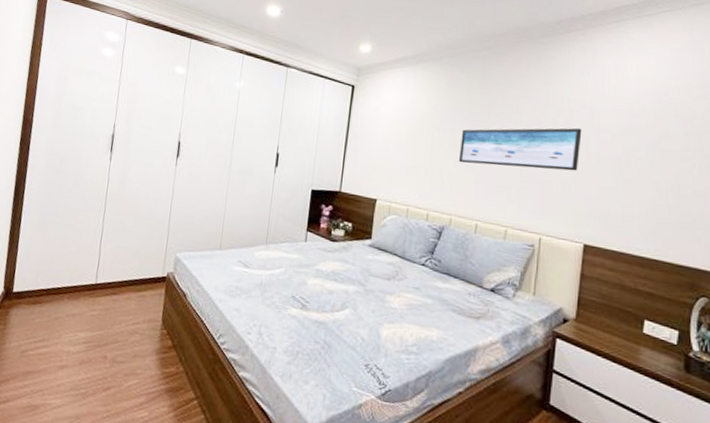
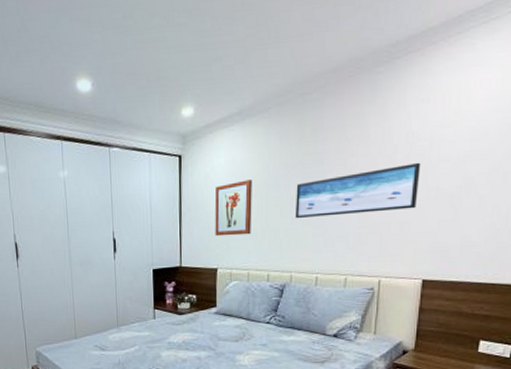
wall art: none [378,118,420,171] -> present [214,180,252,237]

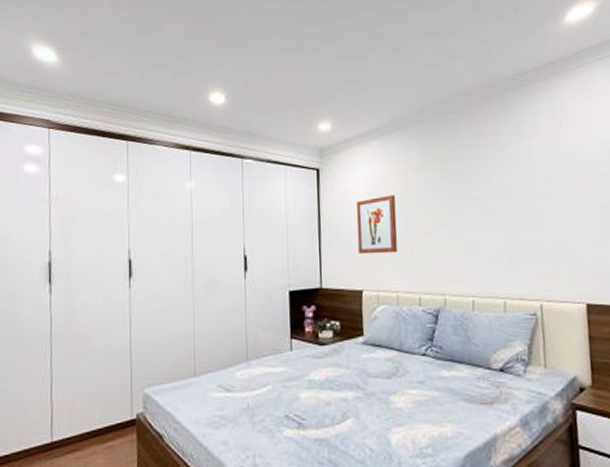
wall art: present [295,162,421,219] -> none [441,181,567,237]

